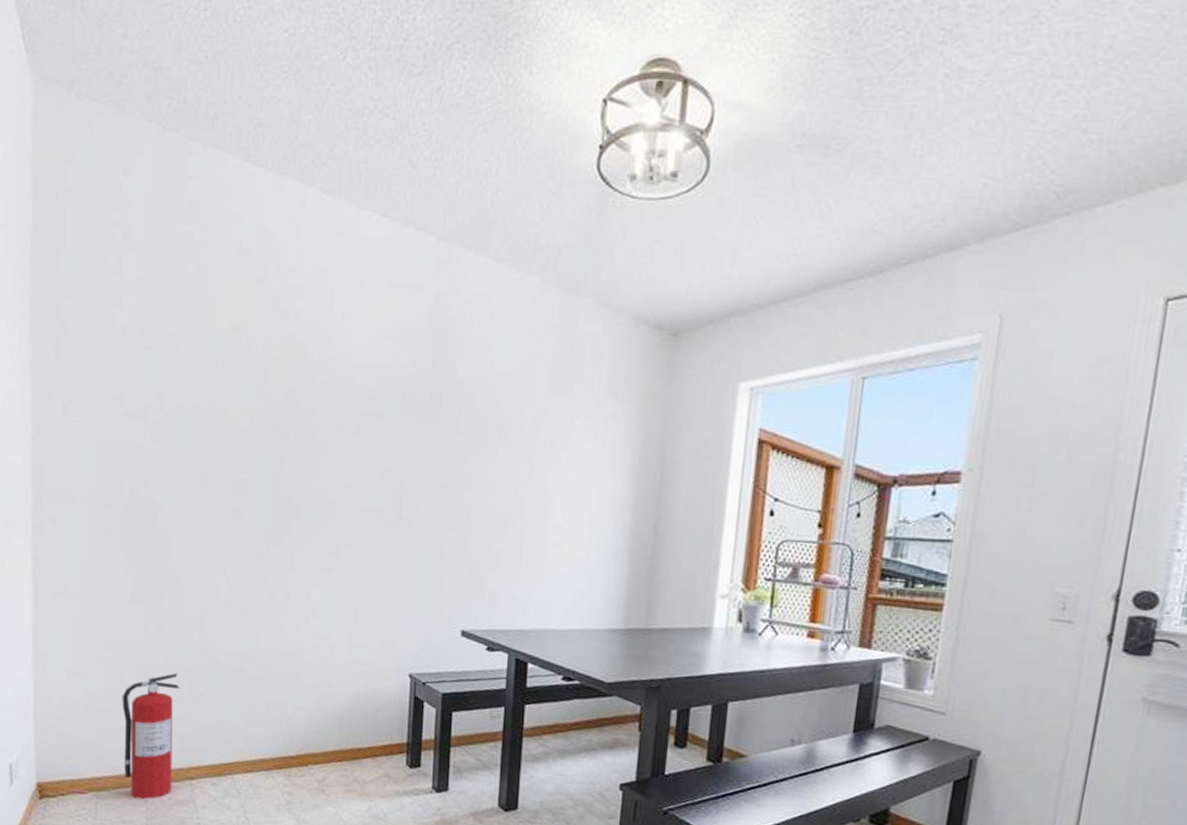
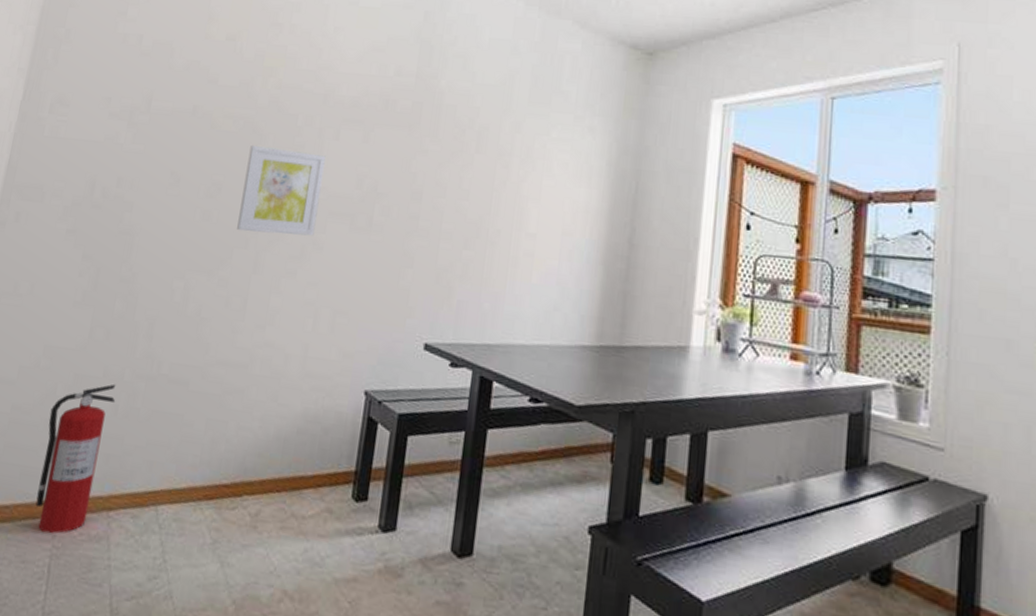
wall art: none [270,443,348,532] -> present [237,146,326,236]

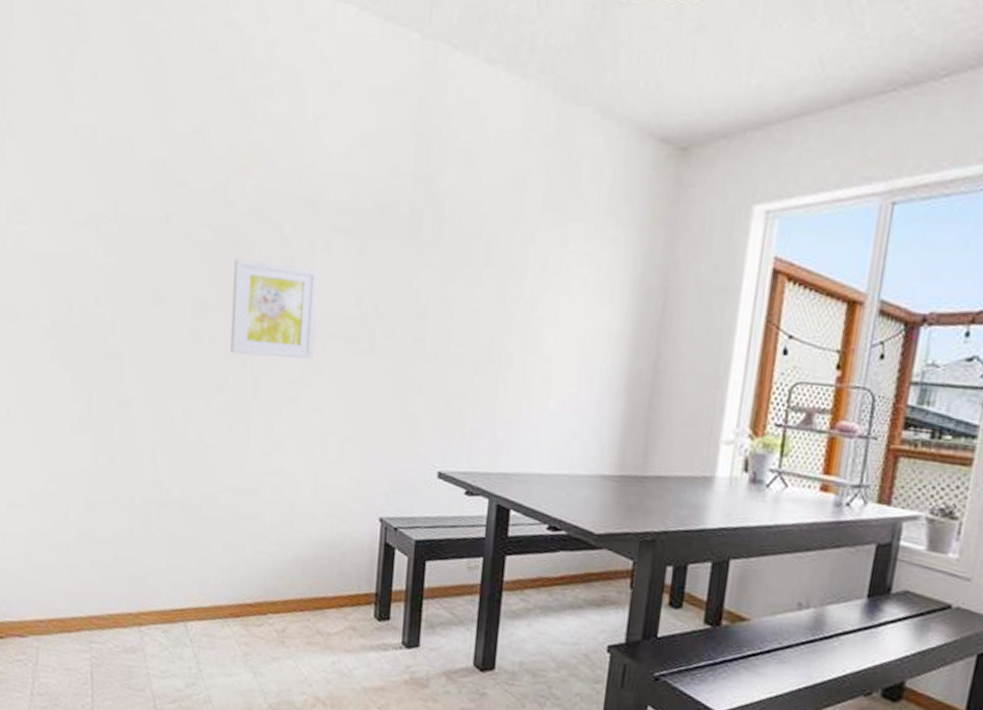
fire extinguisher: present [35,383,116,534] -> none [67,508,130,646]

